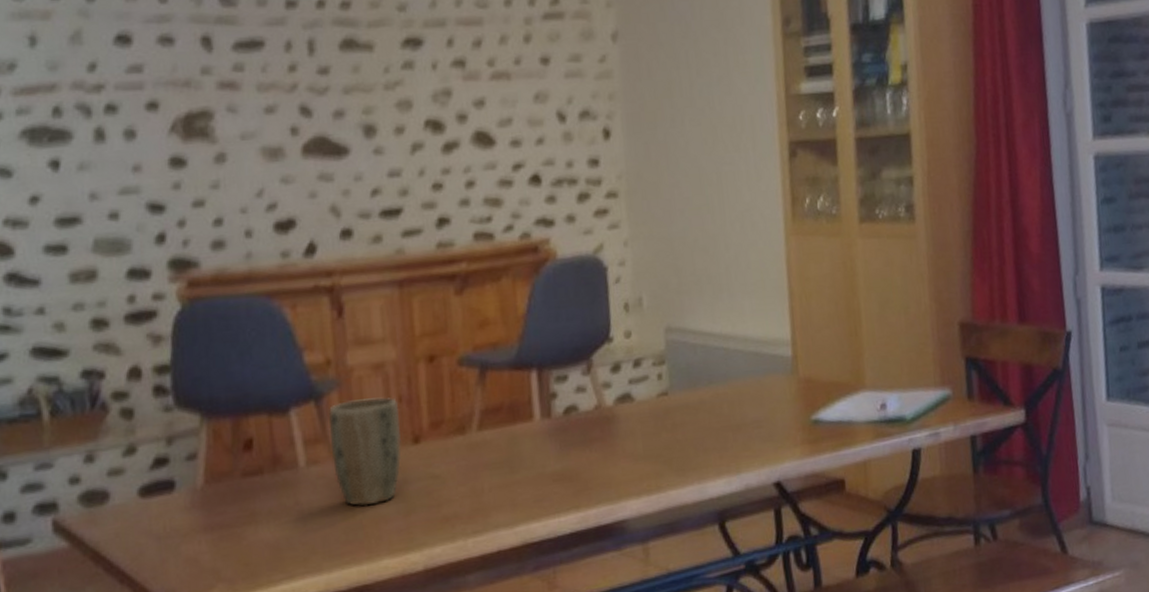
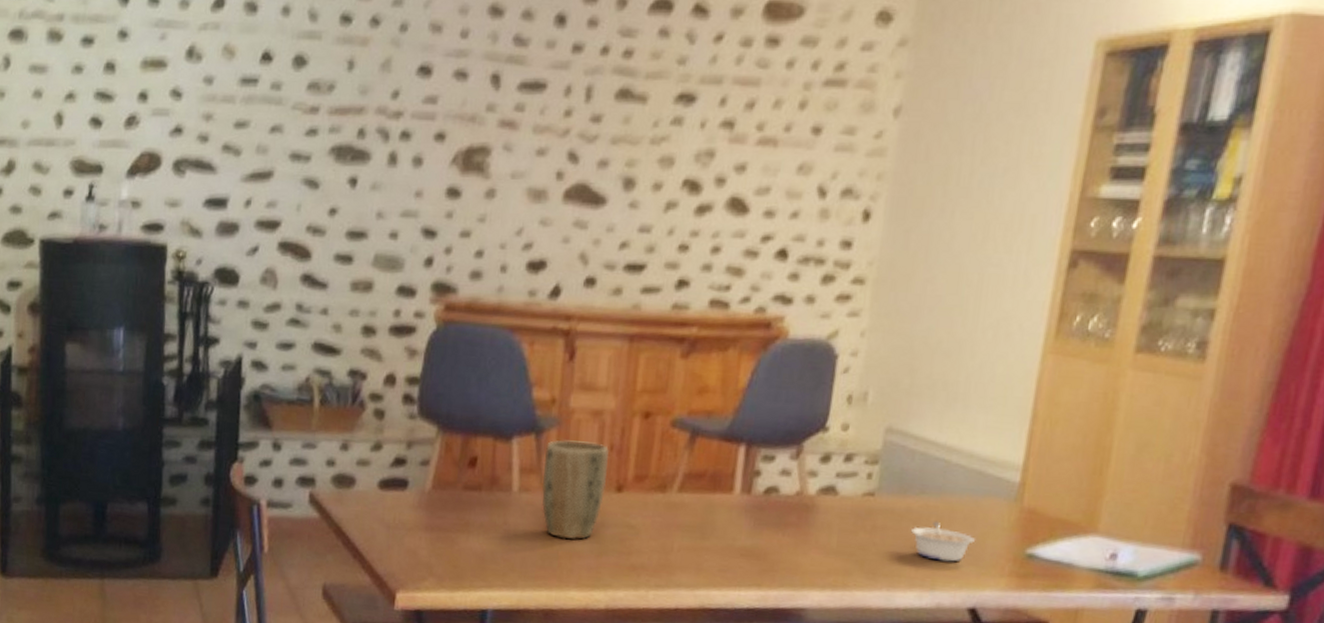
legume: none [707,406,766,444] -> present [910,521,975,562]

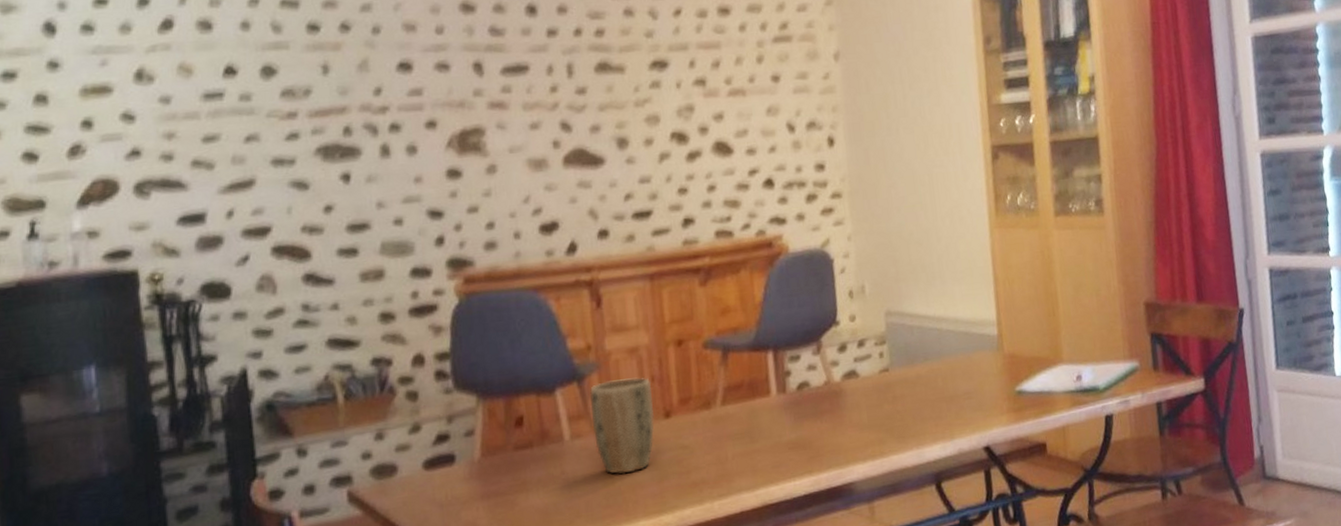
legume: present [910,521,975,562] -> none [923,380,975,414]

